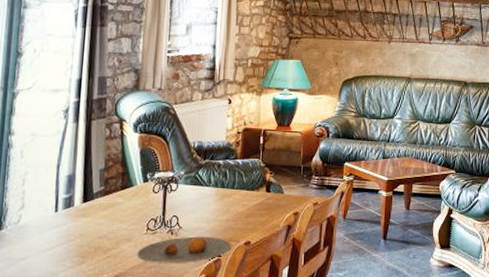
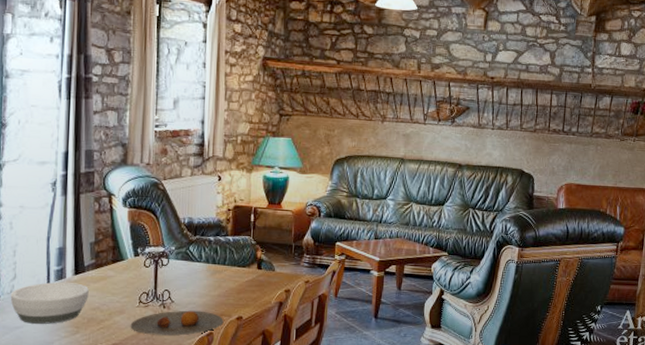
bowl: none [17,211,97,254] -> present [10,282,89,324]

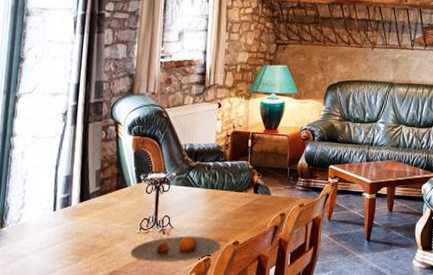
bowl: present [10,282,89,324] -> none [17,210,93,252]

